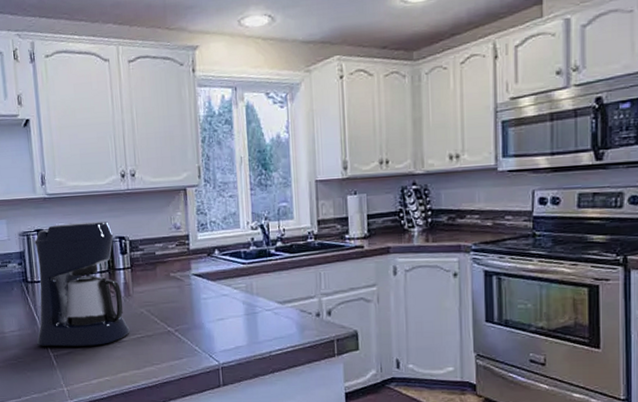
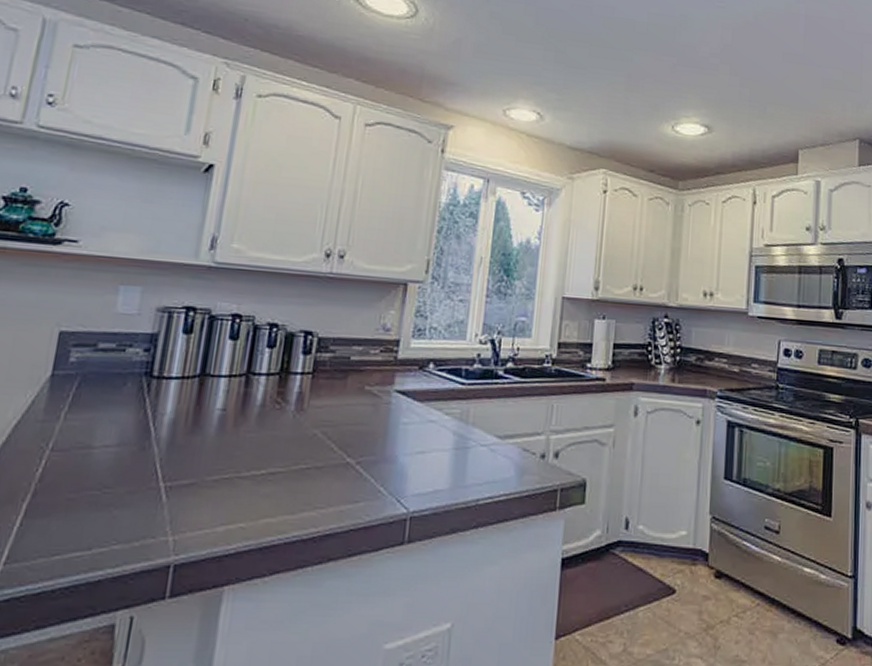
coffee maker: present [34,221,130,347] -> none [142,303,298,477]

